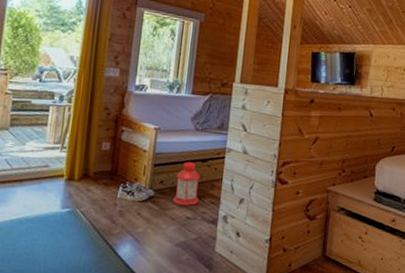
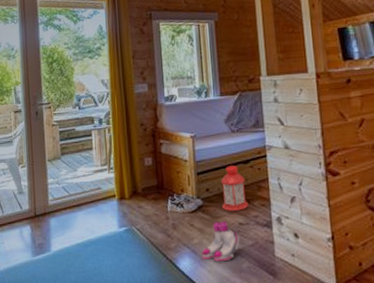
boots: none [142,213,185,252] -> present [201,221,240,262]

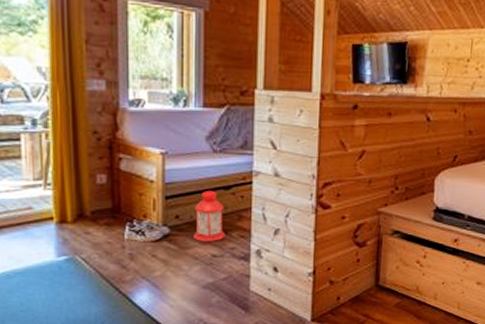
boots: present [201,221,240,262] -> none [163,253,211,296]

